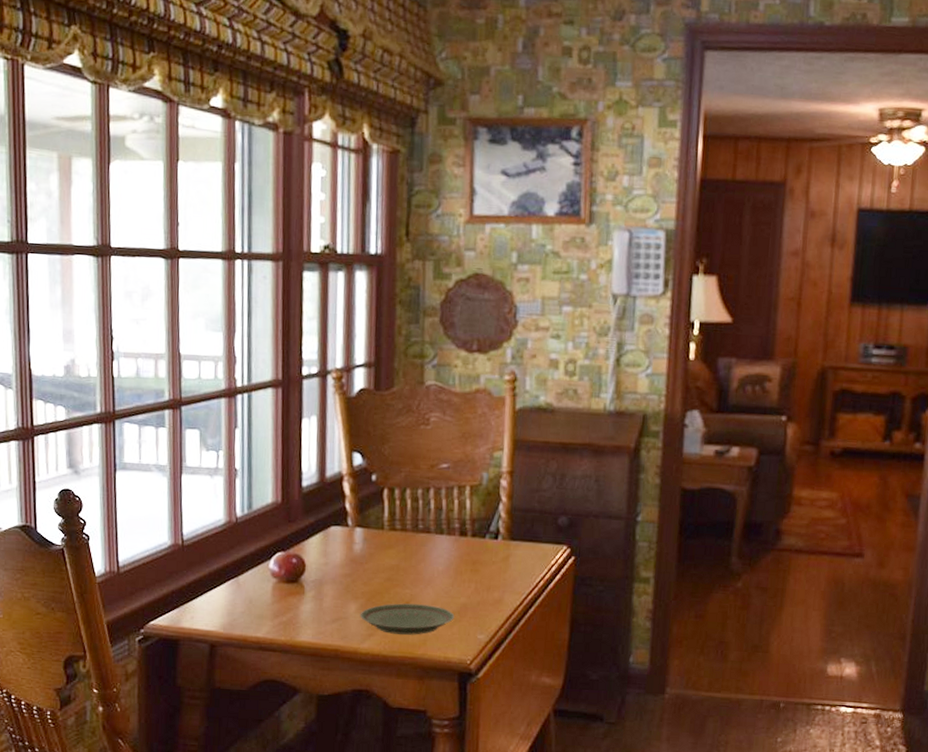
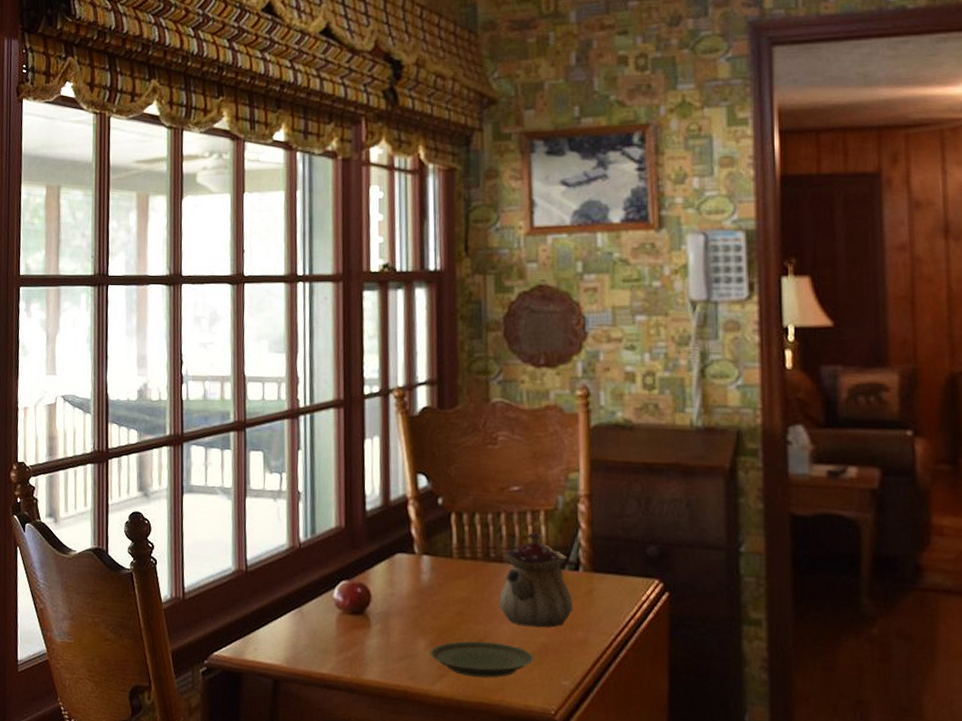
teapot: none [425,505,492,590] -> present [499,532,574,628]

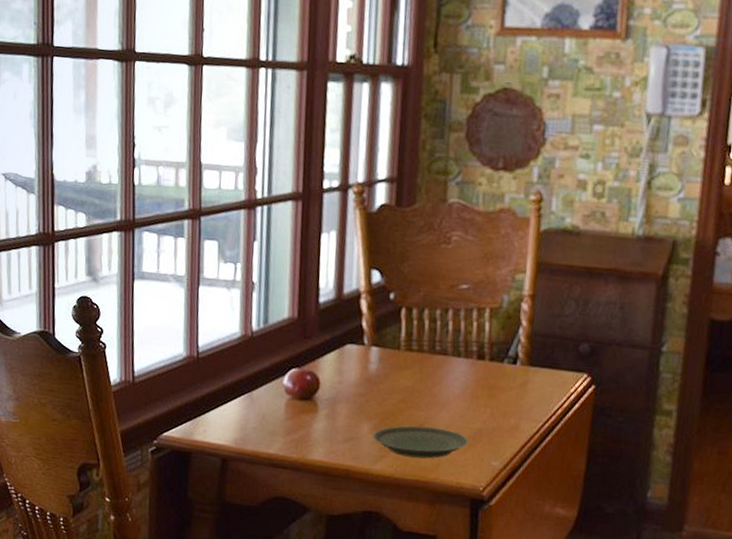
teapot: present [499,532,574,628] -> none [440,328,509,415]

